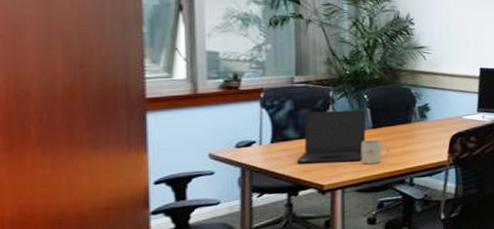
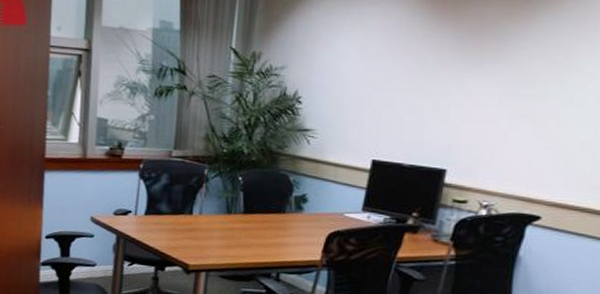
laptop: present [297,110,366,164] -> none [167,187,238,246]
mug: present [361,139,389,165] -> none [228,224,259,252]

